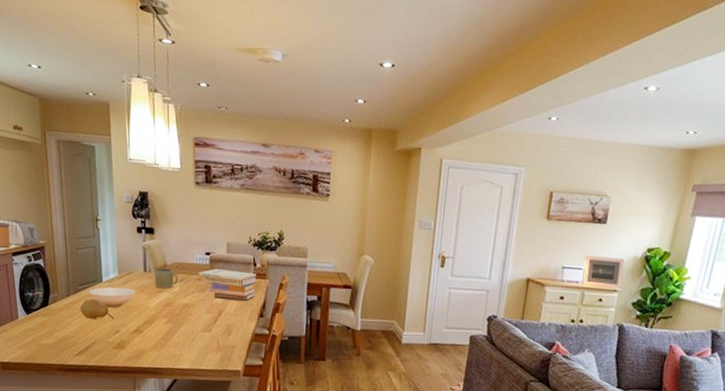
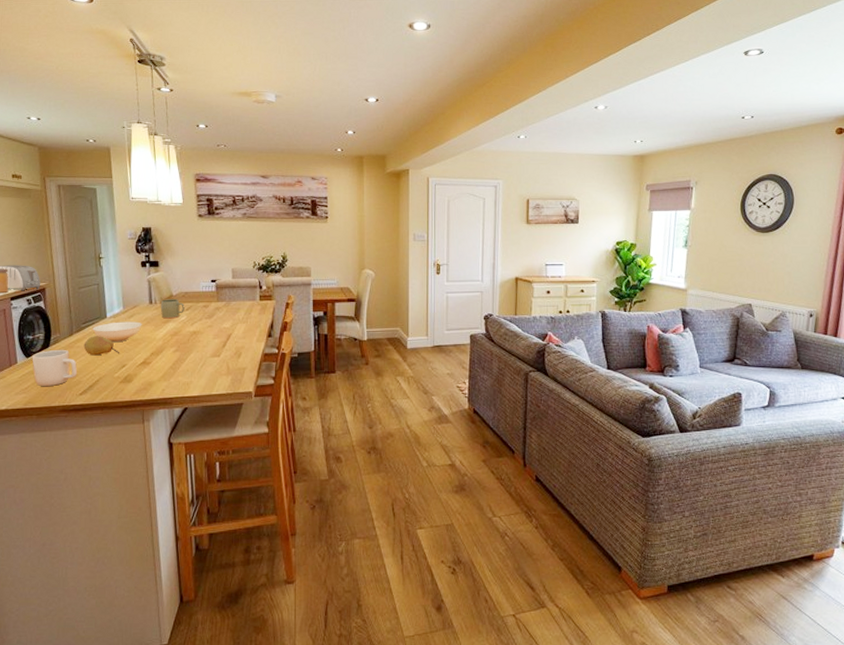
mug: none [32,308,74,345] -> present [32,349,78,387]
books: present [199,269,257,301] -> none [205,295,263,323]
picture frame: present [582,255,625,289] -> none [564,252,599,280]

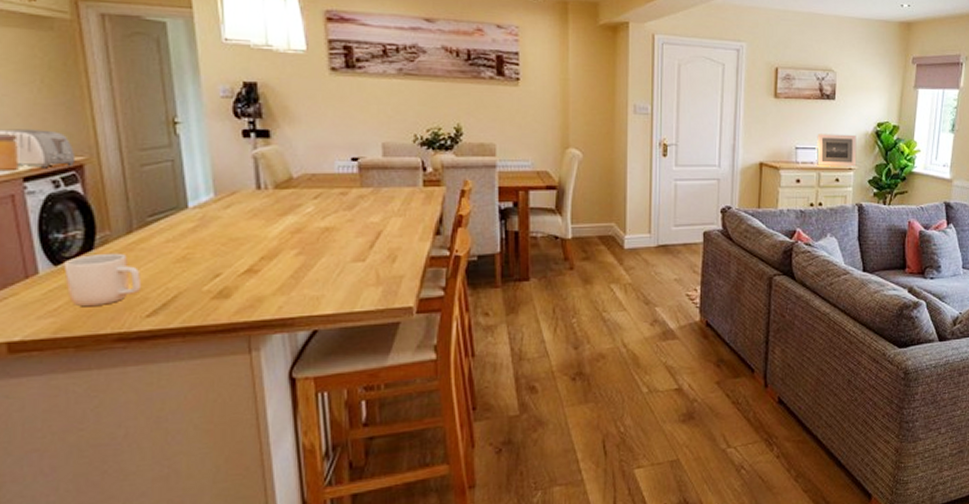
fruit: present [83,336,120,356] -> none [151,234,211,262]
bowl: present [92,321,142,343] -> none [165,214,246,243]
mug: present [160,299,185,319] -> none [273,183,311,210]
picture frame: none [564,252,599,280] -> present [817,134,857,167]

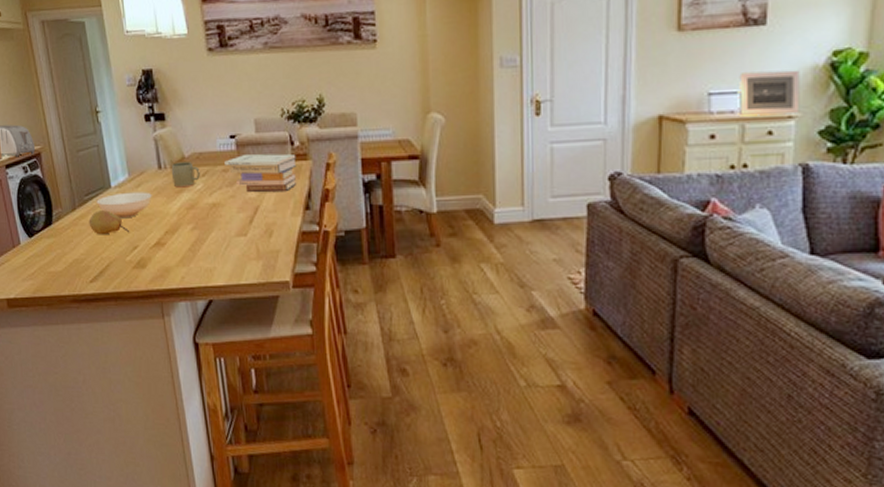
mug: present [63,253,142,307] -> none [35,227,86,273]
fruit: none [151,234,211,262] -> present [88,210,130,235]
bowl: none [165,214,246,243] -> present [96,192,152,219]
mug: none [273,183,311,210] -> present [171,162,200,188]
books: none [343,178,428,216] -> present [224,153,297,192]

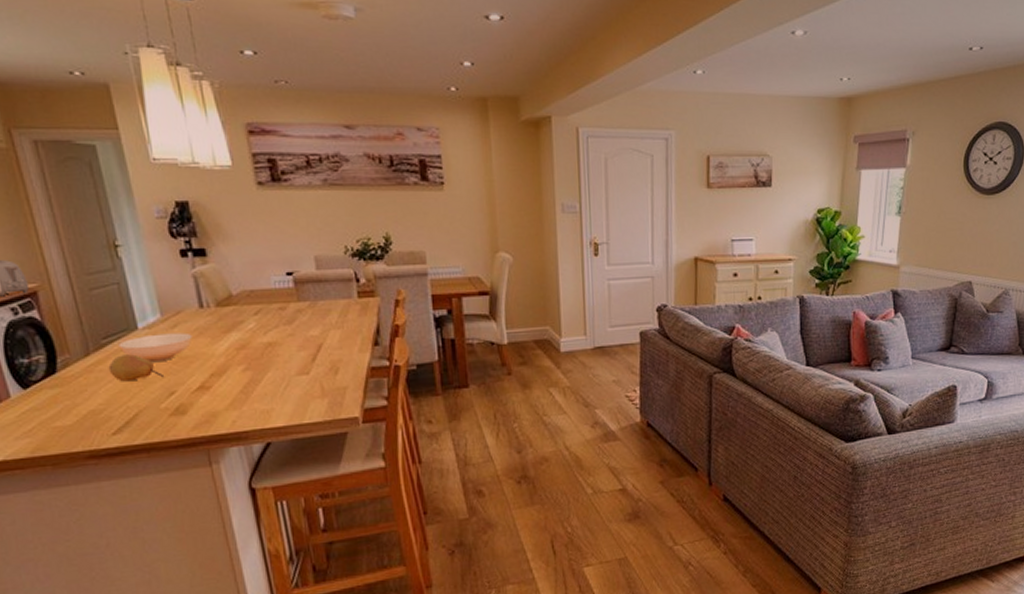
mug: present [171,162,200,188] -> none [215,300,252,328]
books: present [224,153,297,192] -> none [281,290,363,330]
picture frame: present [739,70,800,116] -> none [754,223,797,258]

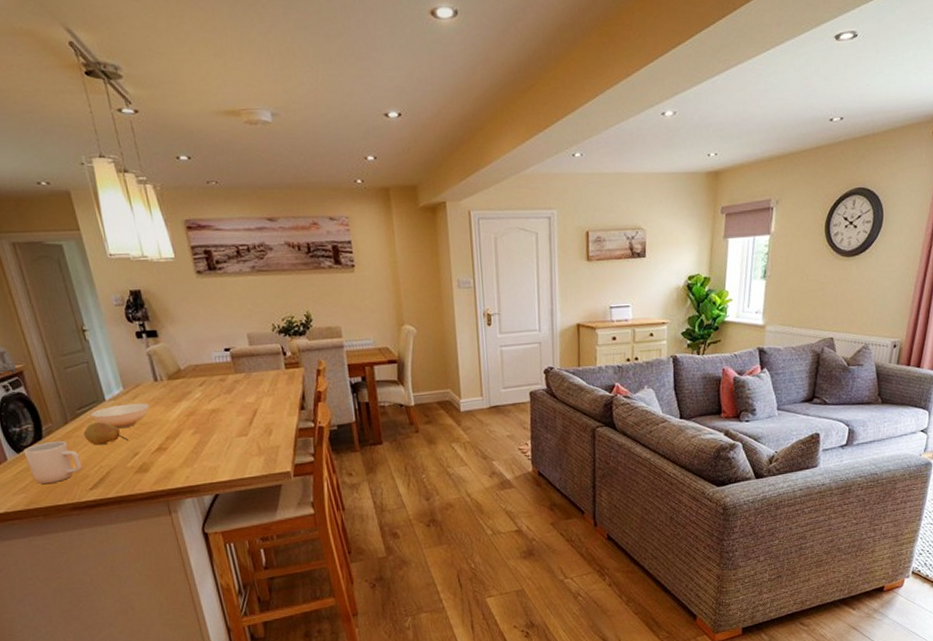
mug: none [31,375,105,428] -> present [23,440,83,485]

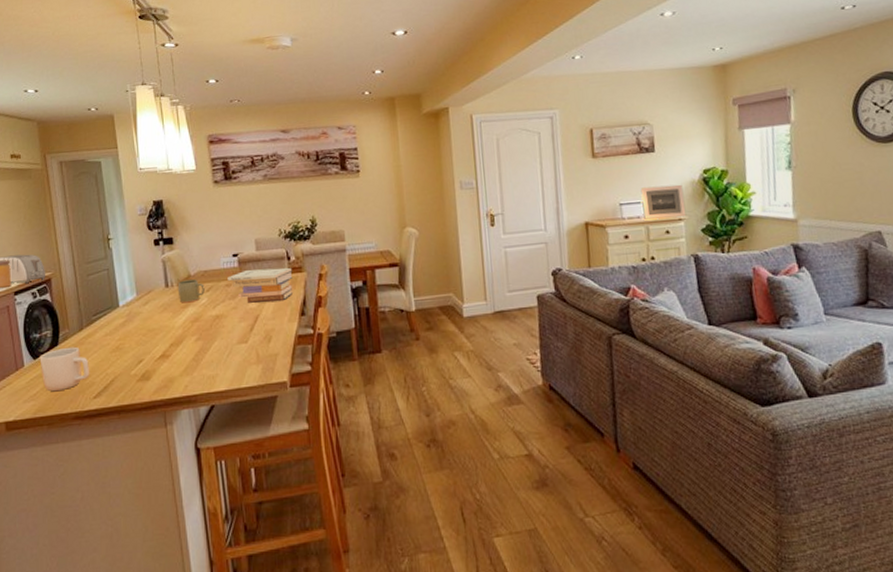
fruit: present [83,422,129,446] -> none [95,328,136,352]
bowl: present [90,402,150,429] -> none [104,308,159,335]
mug: none [167,373,198,398] -> present [177,279,205,303]
books: none [221,363,291,398] -> present [227,267,293,303]
picture frame: none [630,289,670,323] -> present [640,184,687,219]

